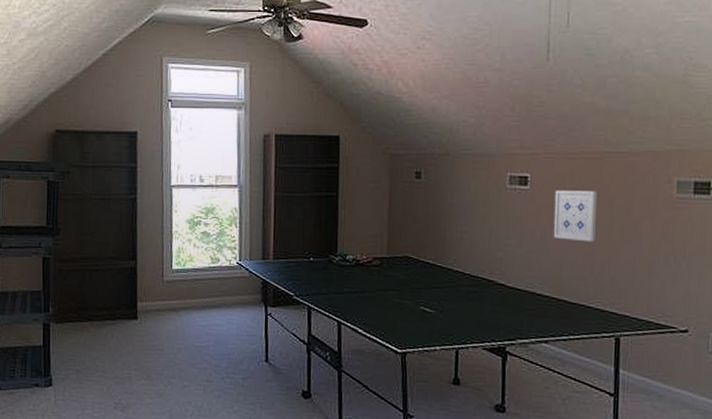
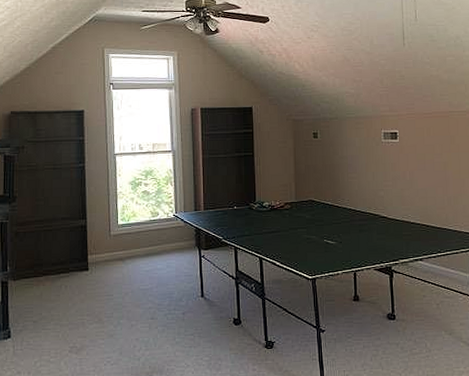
wall art: present [553,190,597,243] -> none [417,141,449,180]

